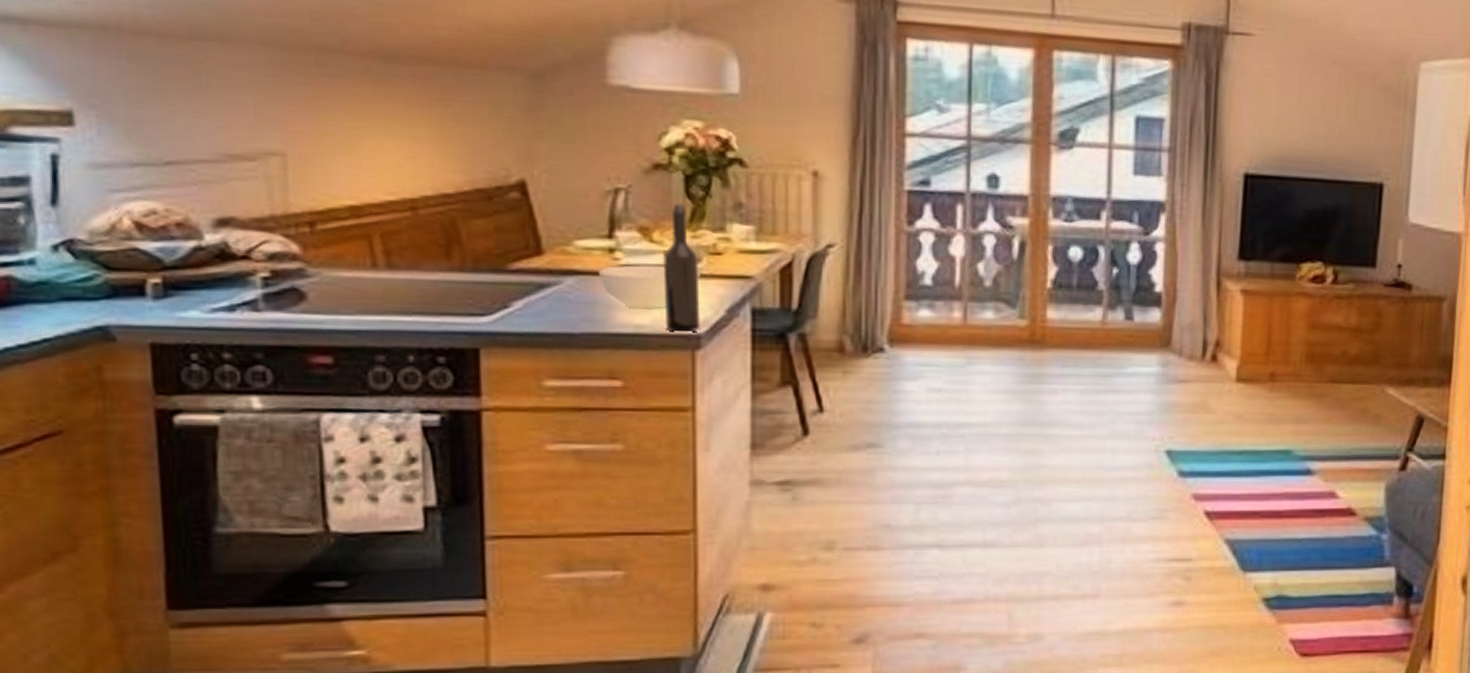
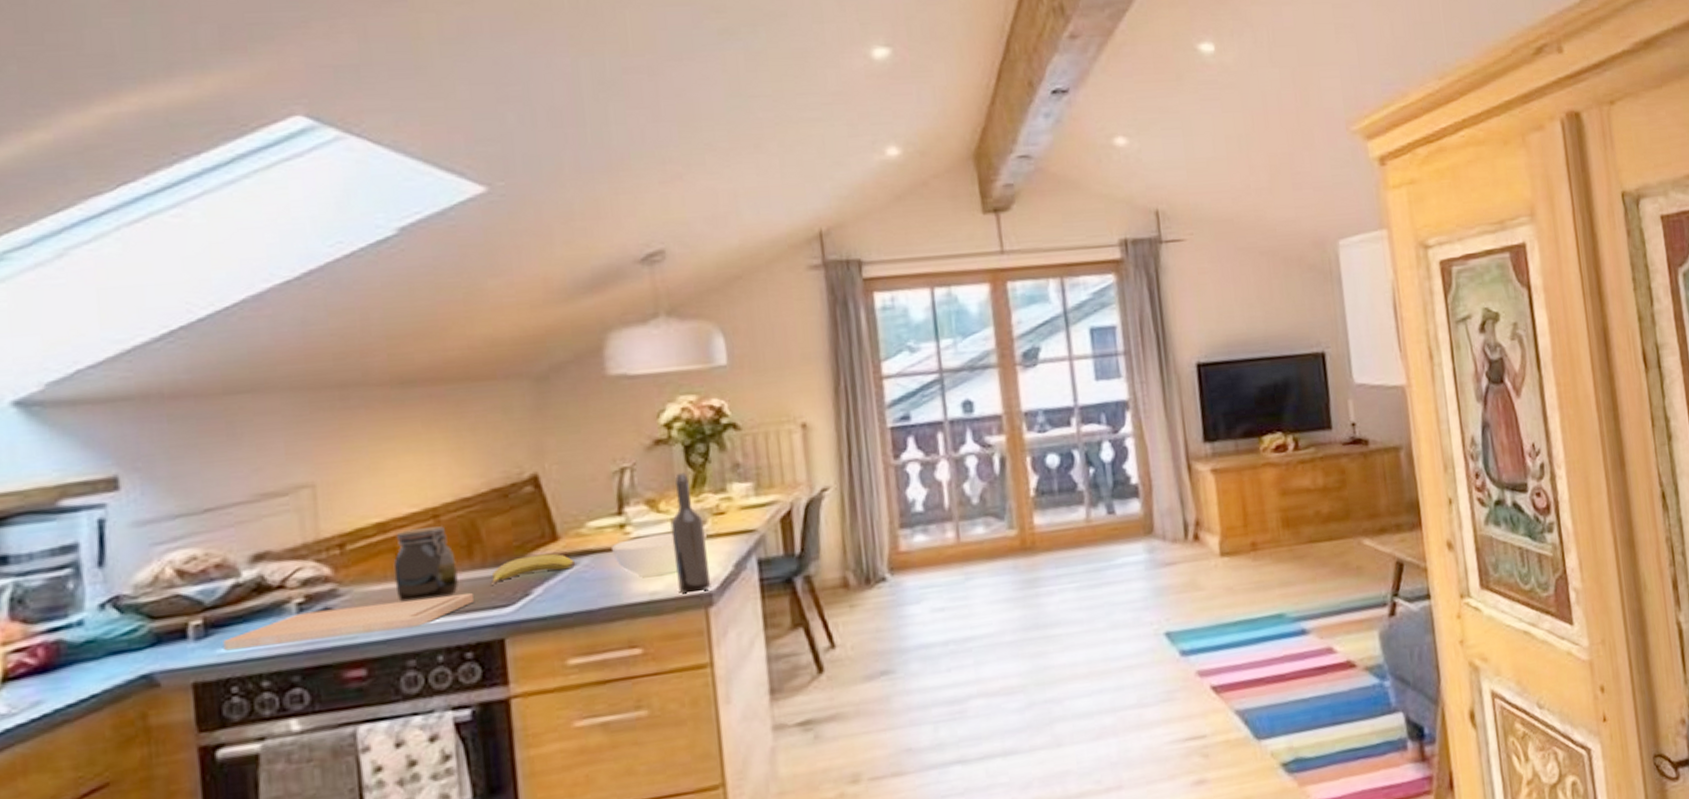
cutting board: none [183,288,451,322] -> present [223,592,475,651]
jar: none [366,218,435,295] -> present [393,526,459,602]
fruit: none [468,266,560,291] -> present [490,553,576,585]

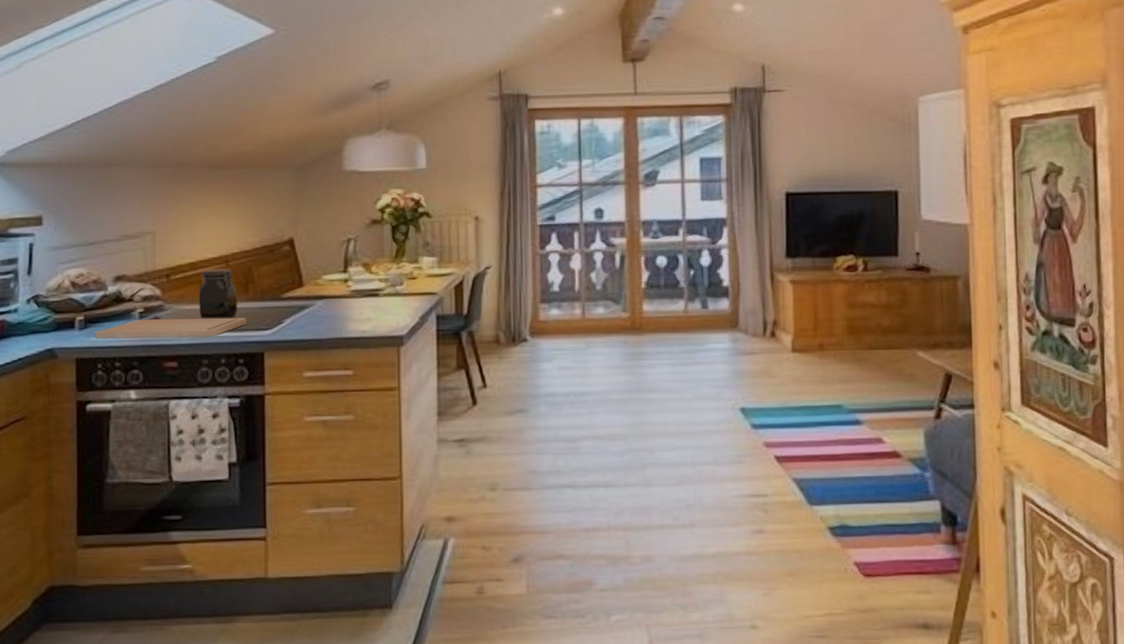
fruit: present [490,553,576,585] -> none [258,295,314,313]
bowl: present [610,532,708,578] -> none [337,289,403,320]
wine bottle: present [670,472,711,594] -> none [378,245,403,335]

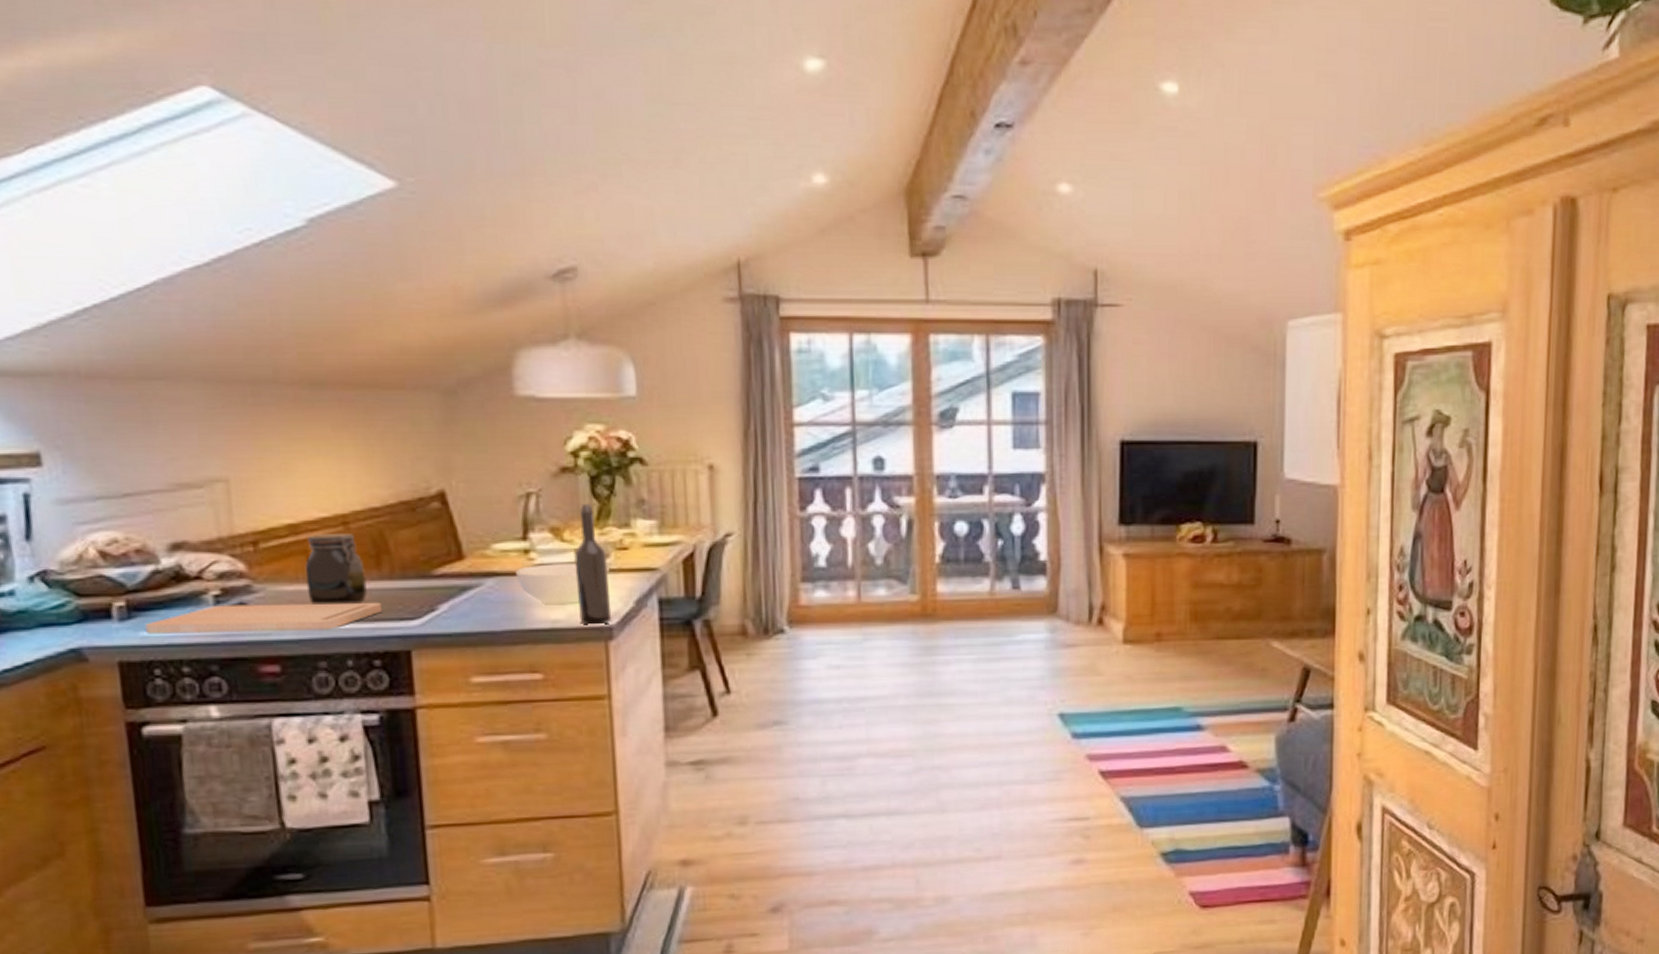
bowl: none [337,289,403,320] -> present [514,563,610,605]
wine bottle: none [378,245,403,335] -> present [574,503,612,625]

